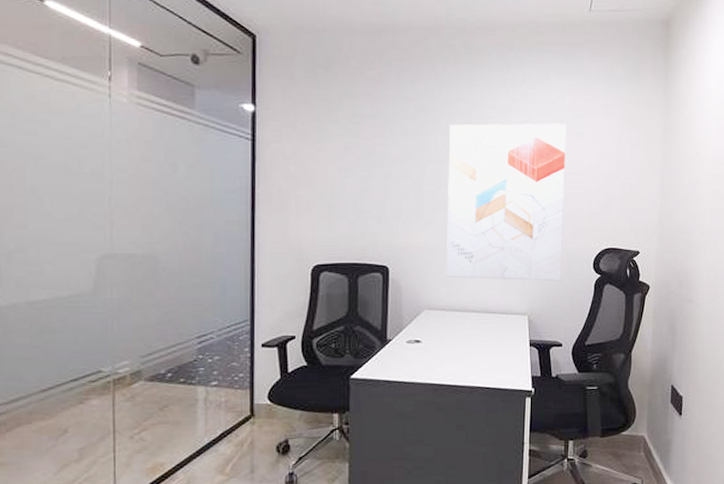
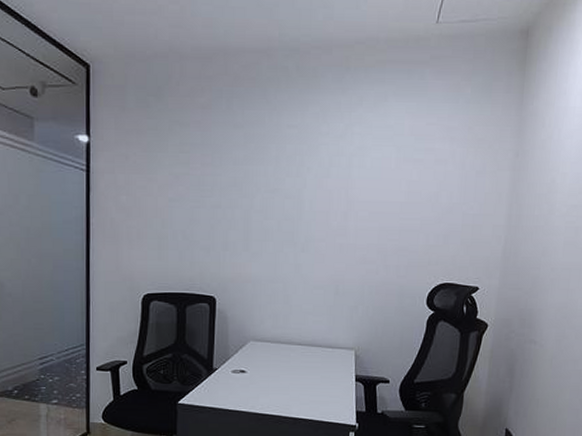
wall art: present [445,123,566,281] -> none [272,149,405,316]

